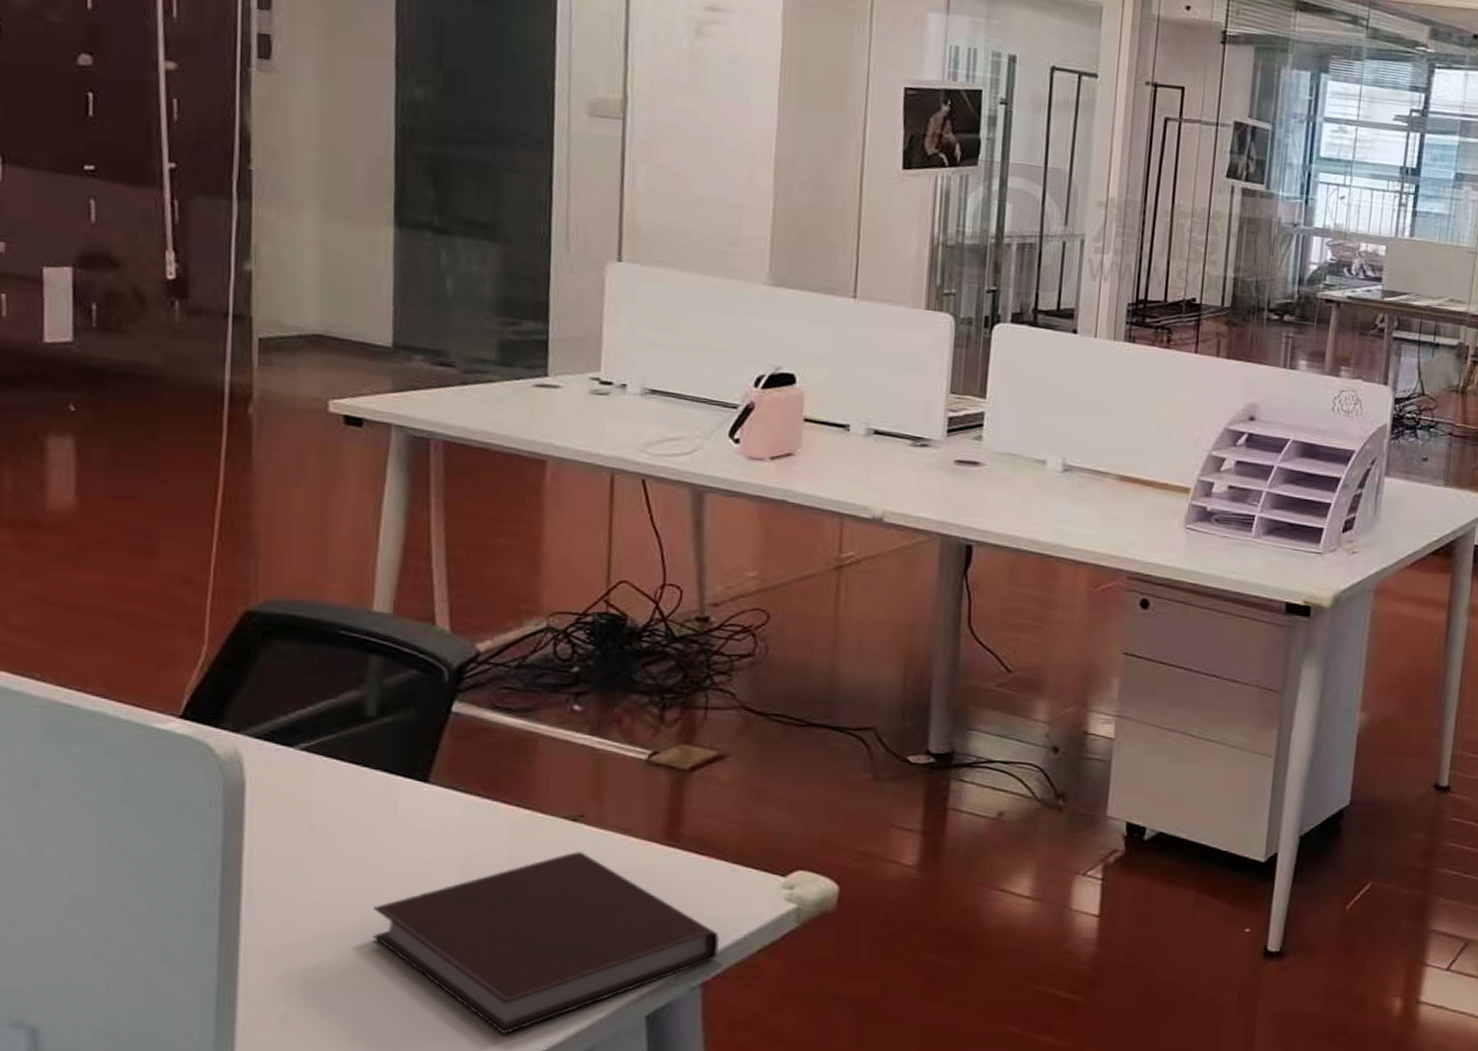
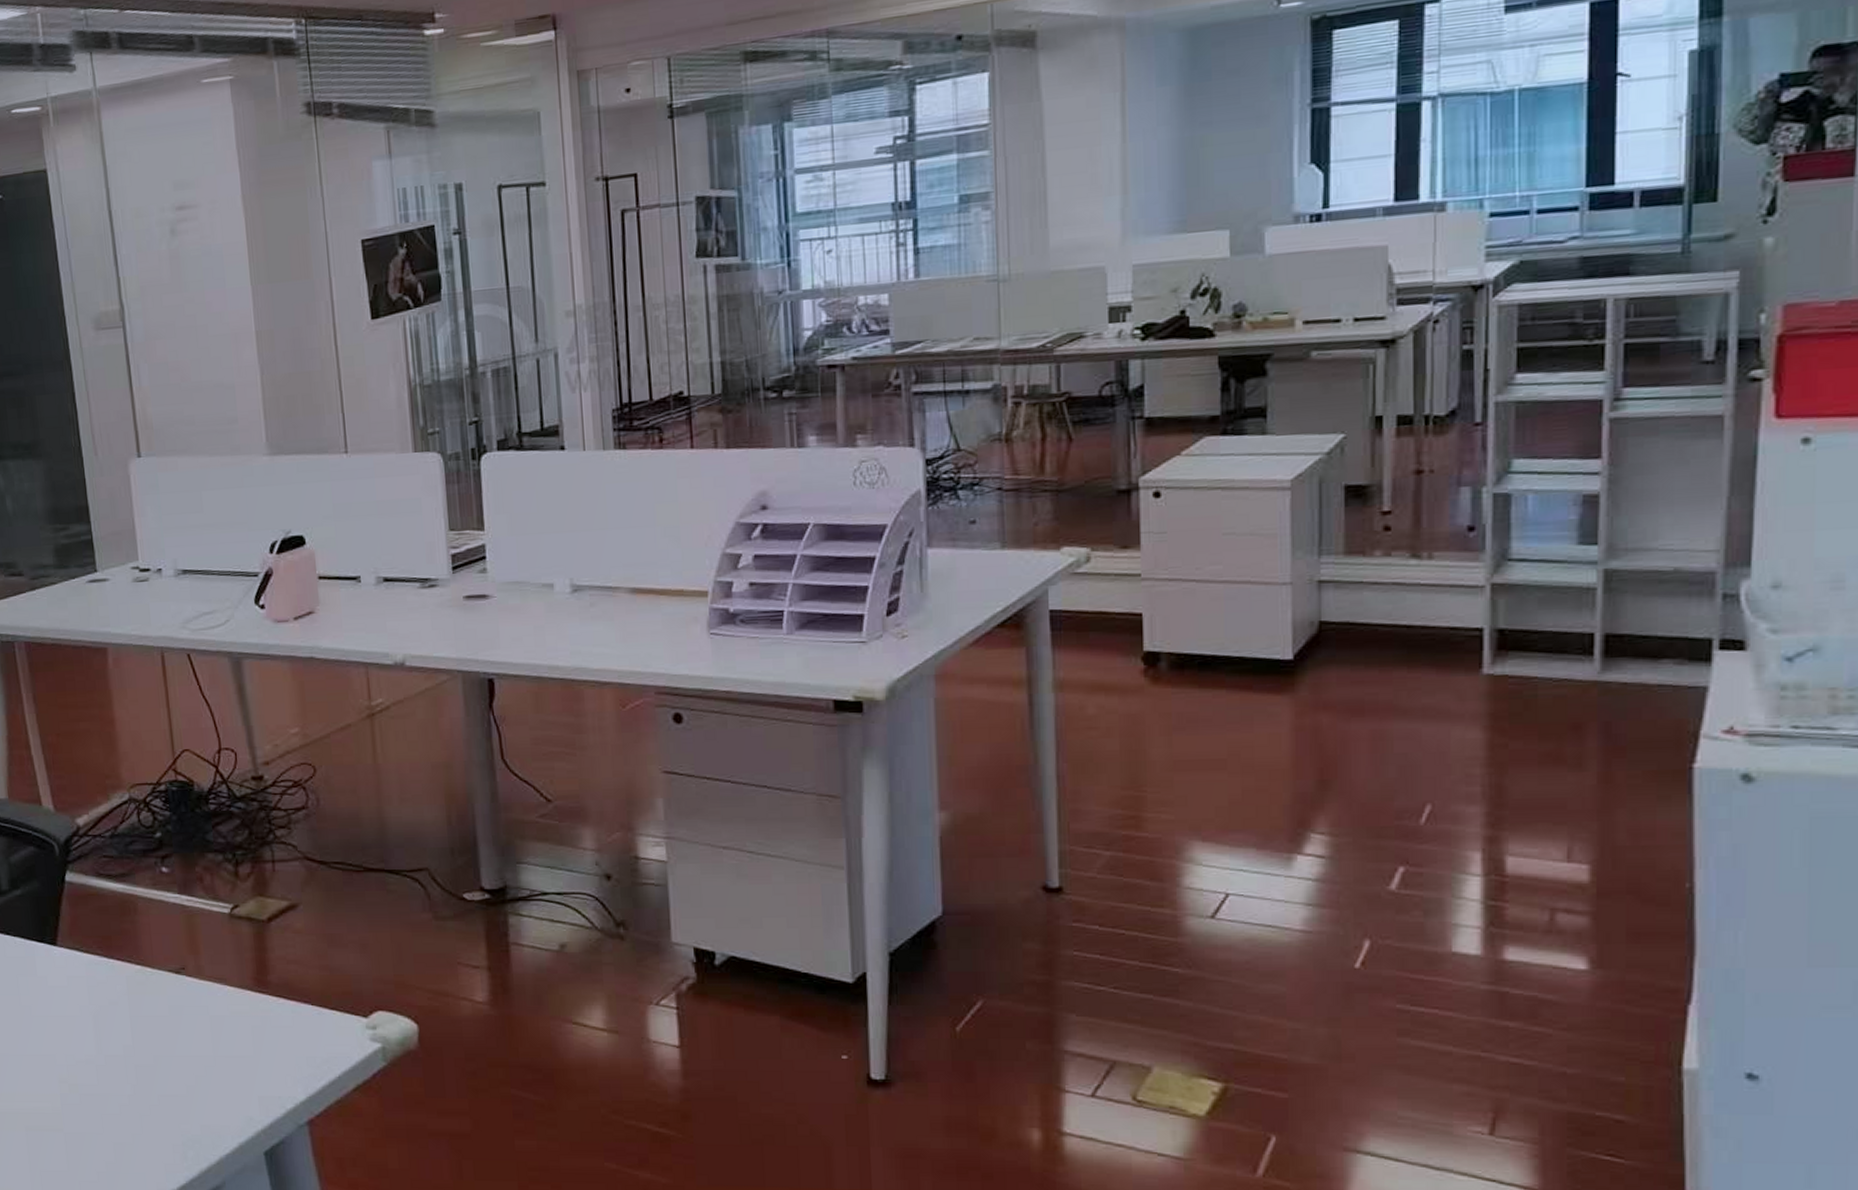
notebook: present [373,852,720,1035] -> none [30,1002,319,1170]

